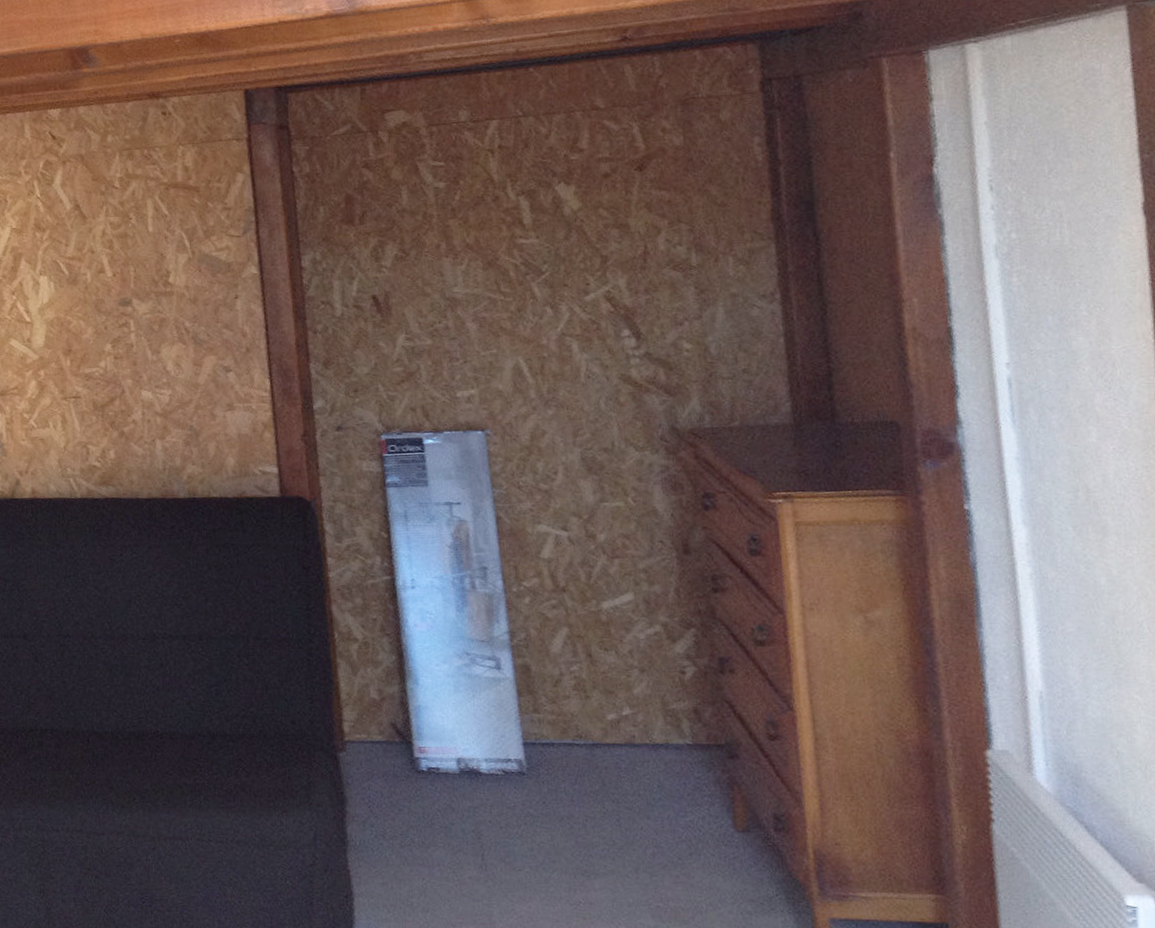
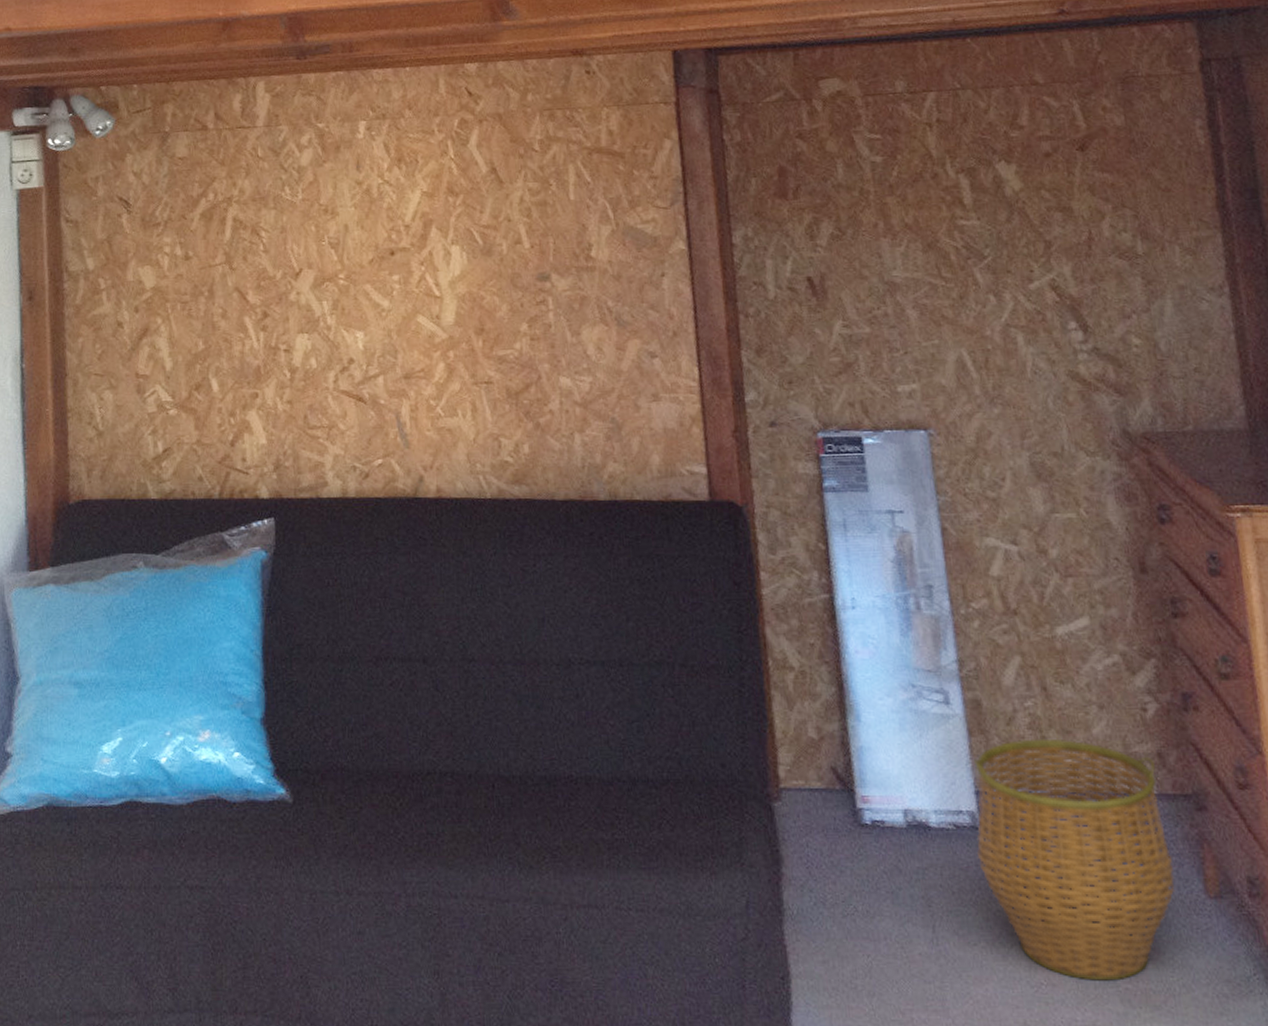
basket: none [521,698,706,900] -> present [973,738,1176,981]

